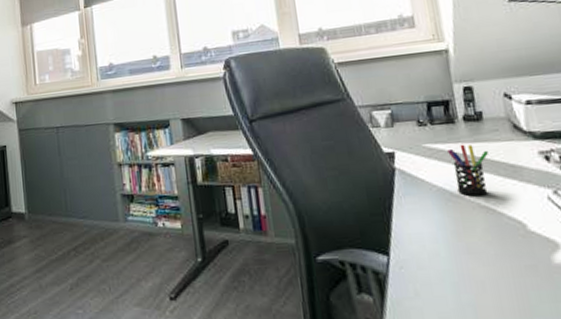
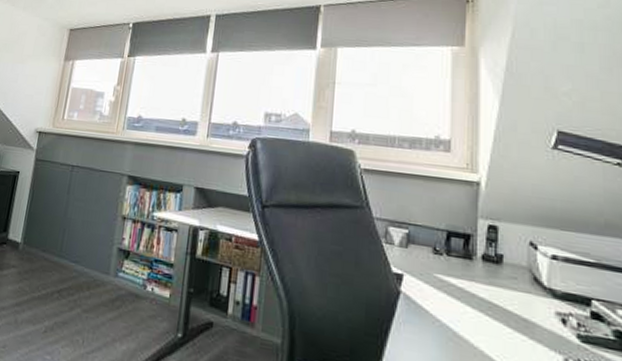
pen holder: present [447,144,488,197] -> none [459,283,501,344]

